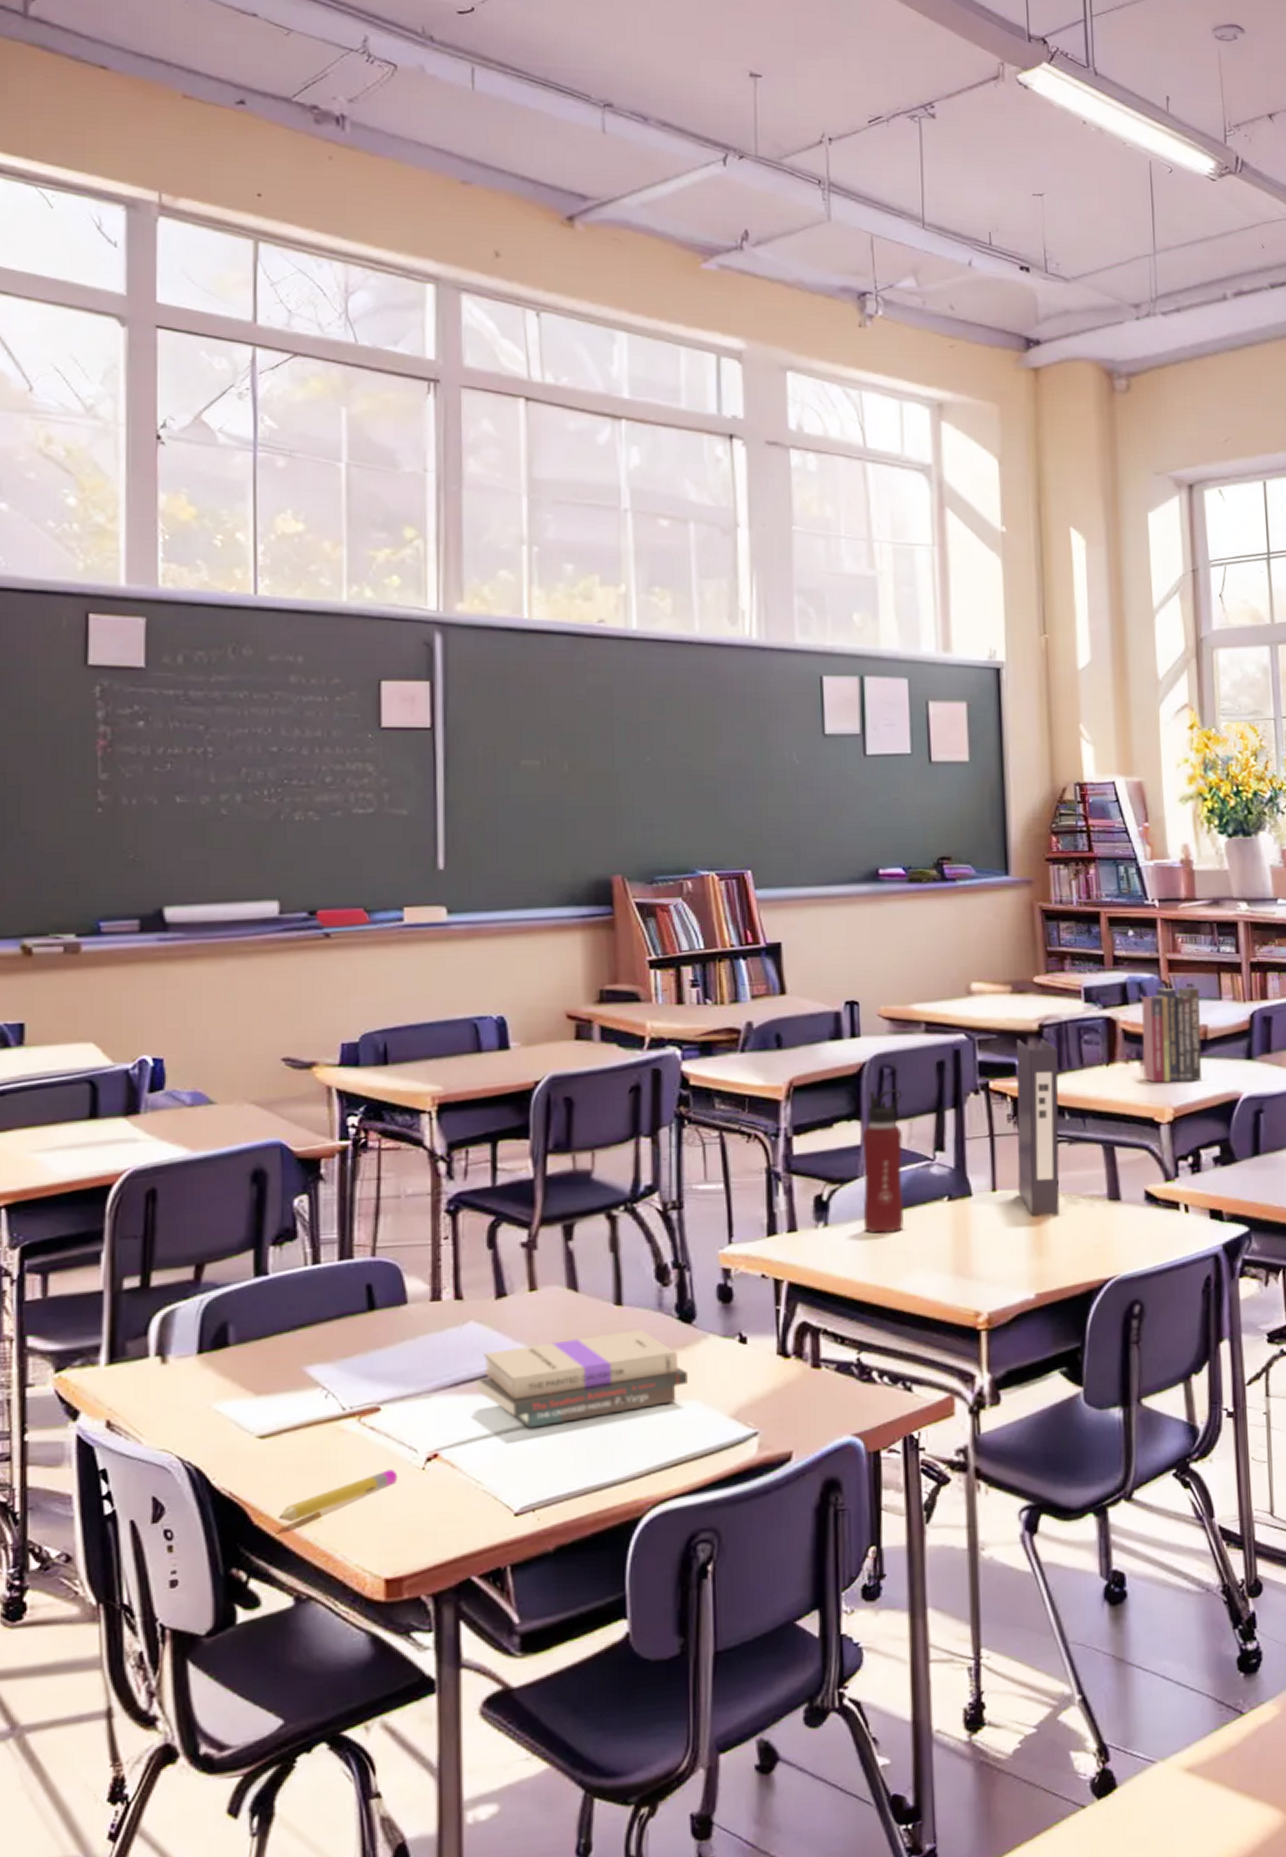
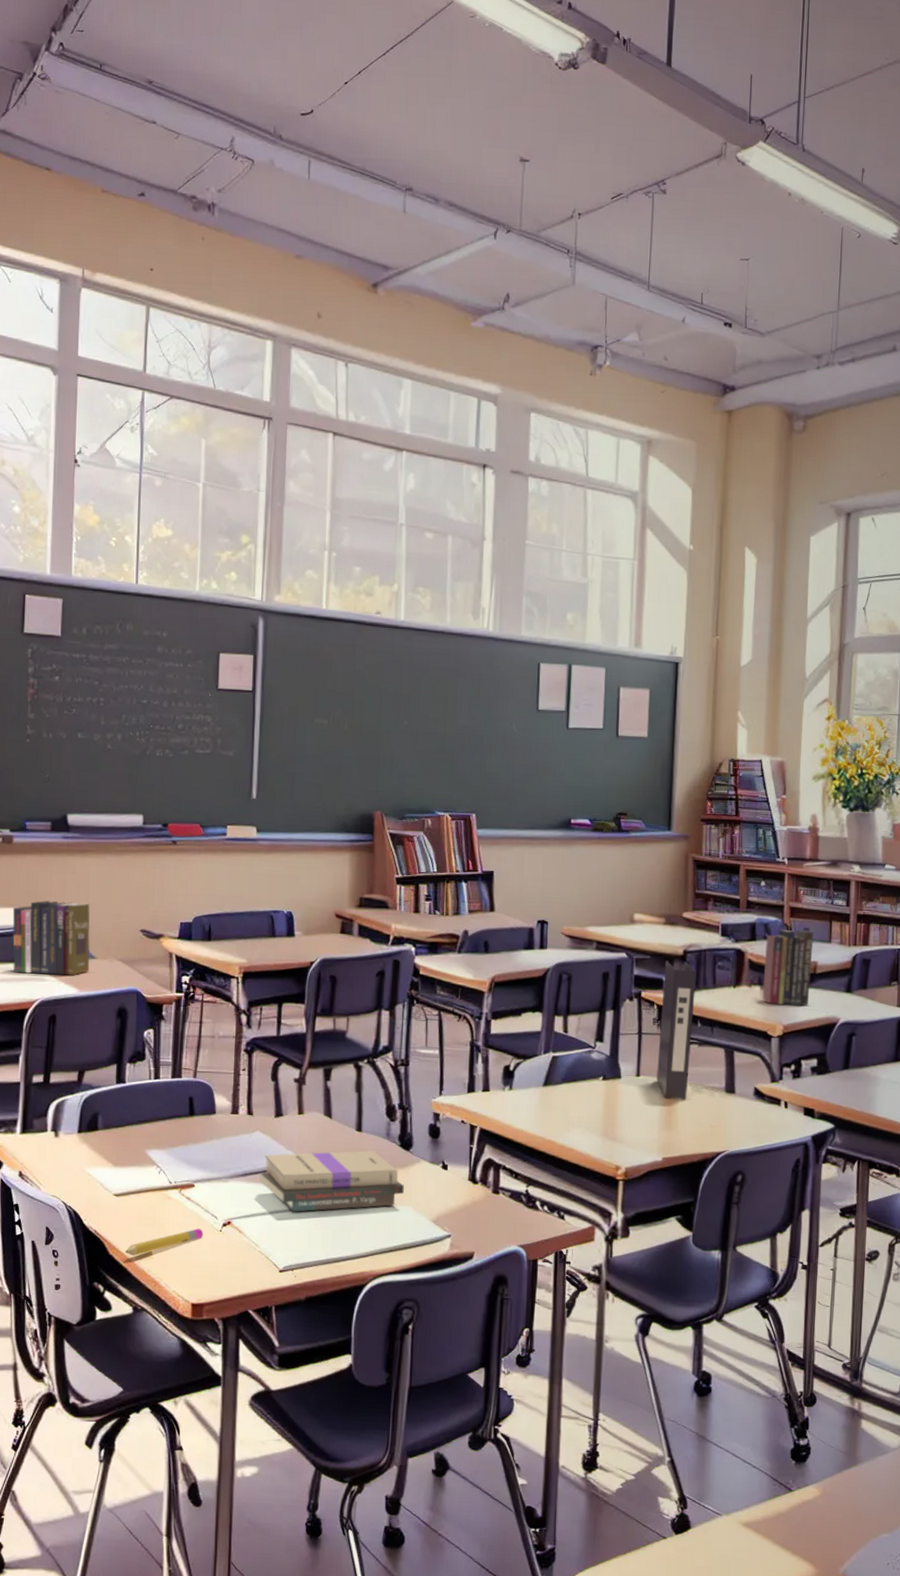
books: none [83,1027,207,1135] -> present [12,901,90,976]
water bottle: present [862,1089,905,1233] -> none [538,991,575,1100]

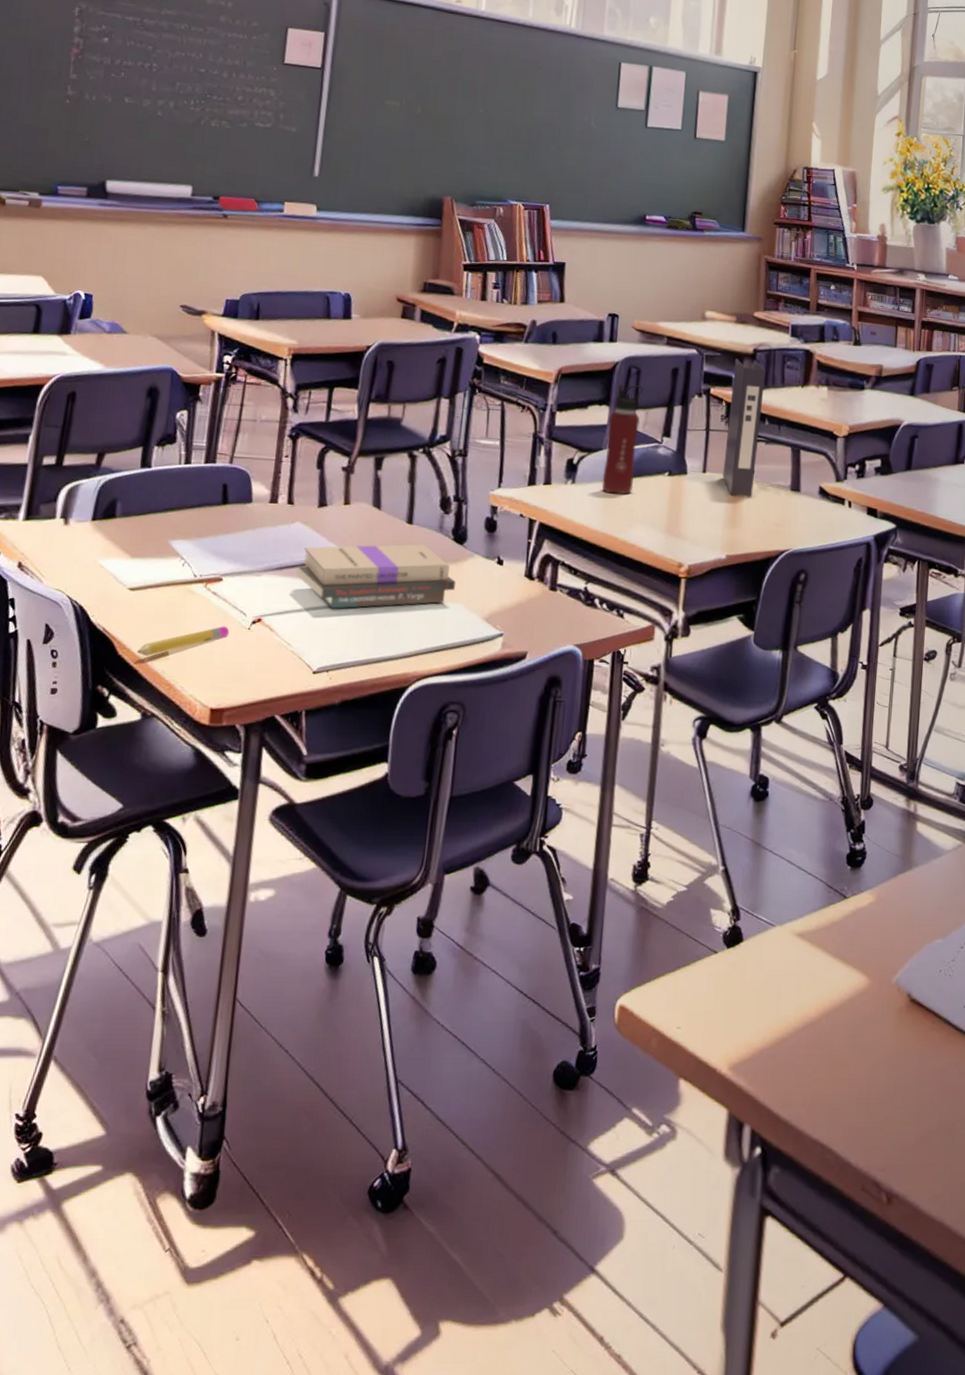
books: present [12,901,90,976] -> none [29,270,125,351]
water bottle: none [538,991,575,1100] -> present [601,385,643,495]
books: present [762,929,814,1006] -> none [829,332,880,407]

